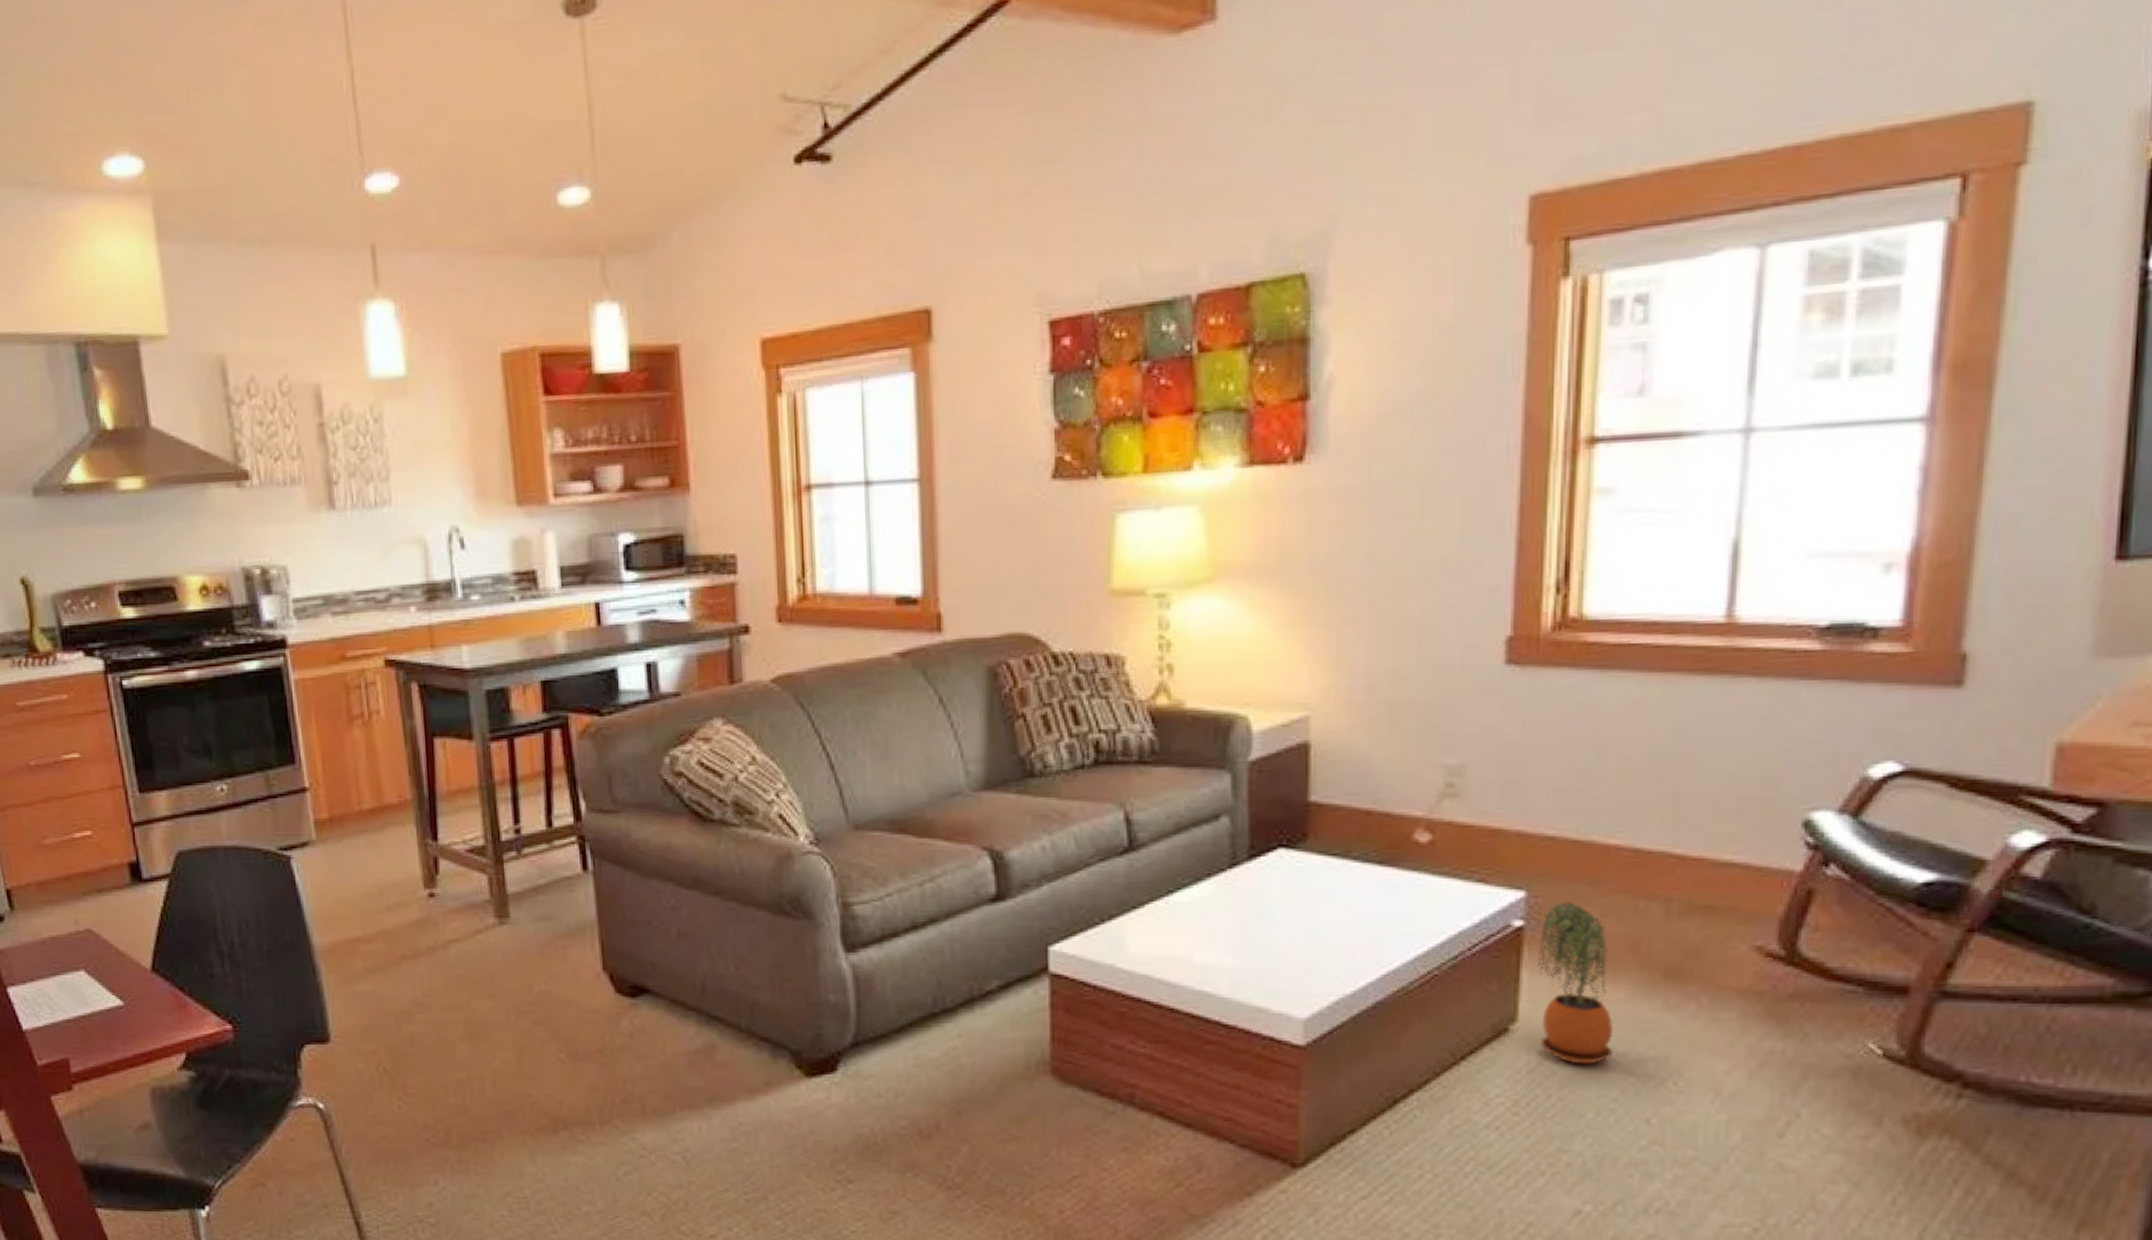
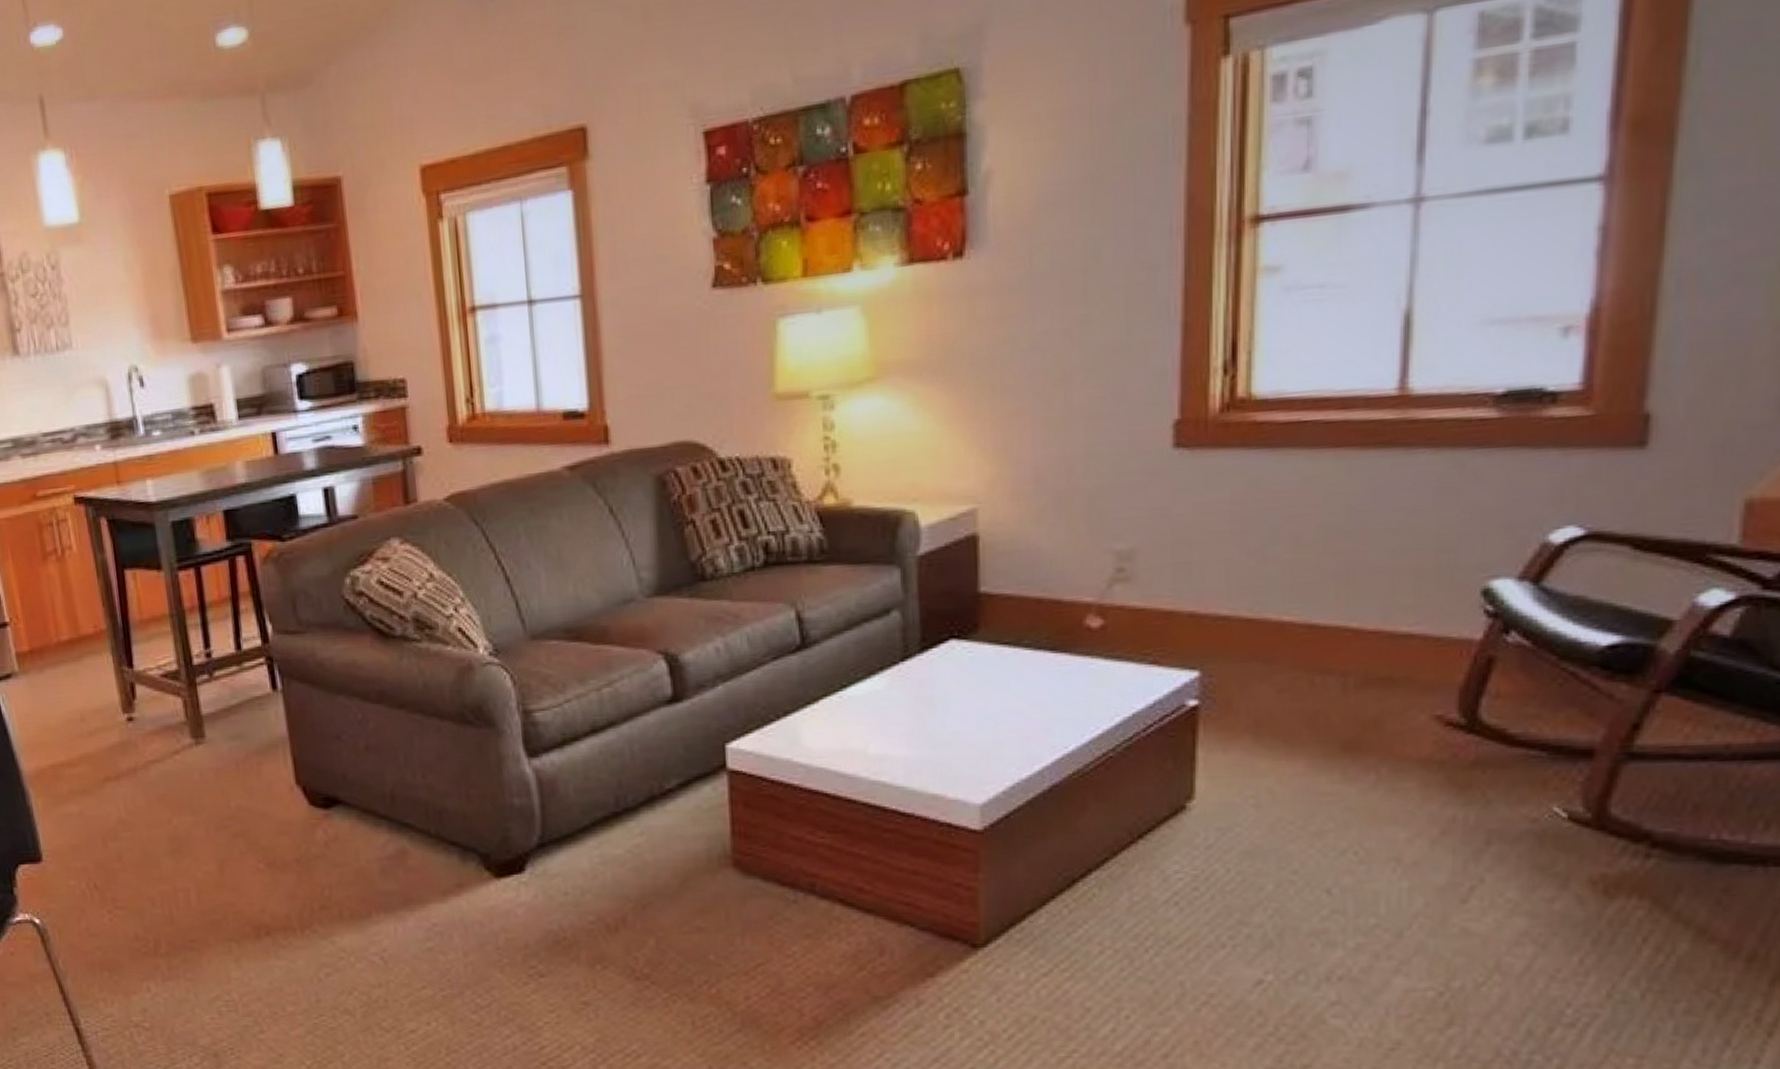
potted plant: present [1538,901,1614,1065] -> none [1213,679,1292,839]

